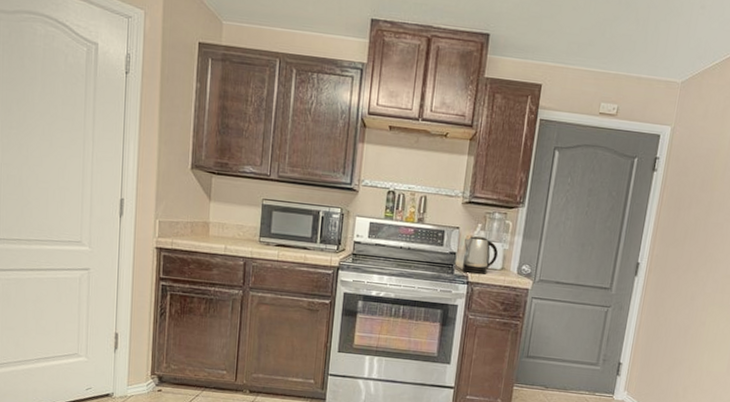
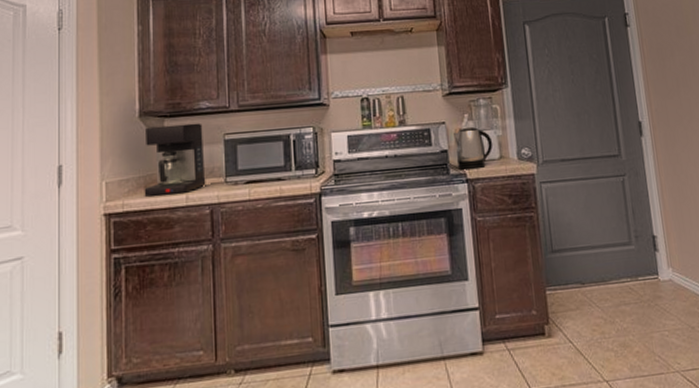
coffee maker: none [190,179,245,244] -> present [144,123,206,197]

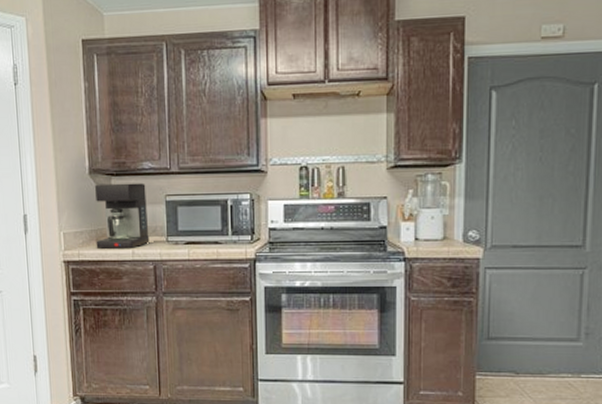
kettle: present [454,126,493,170] -> none [395,203,438,249]

